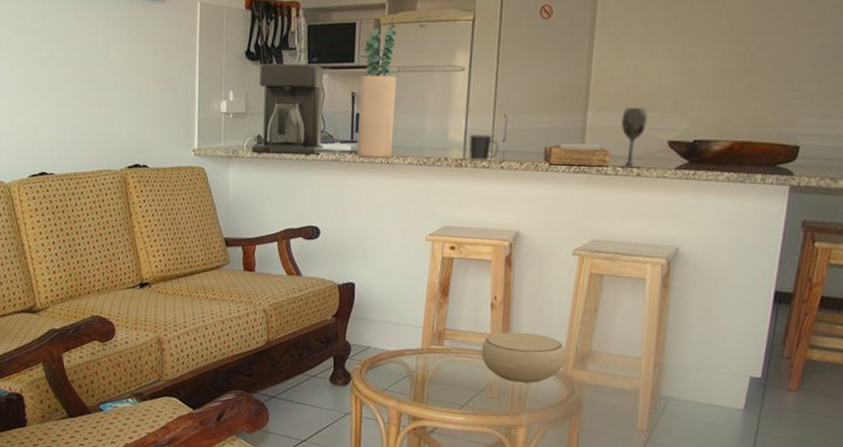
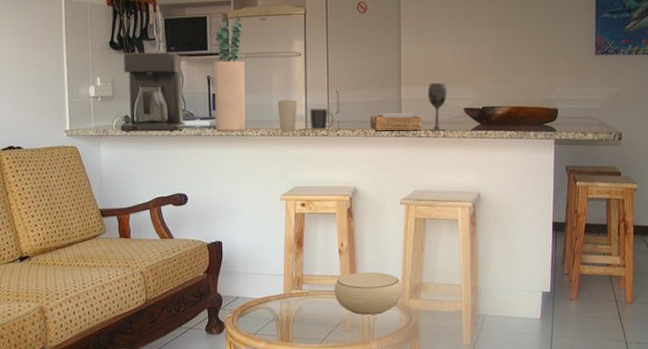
cup: none [431,123,456,162] -> present [277,100,298,132]

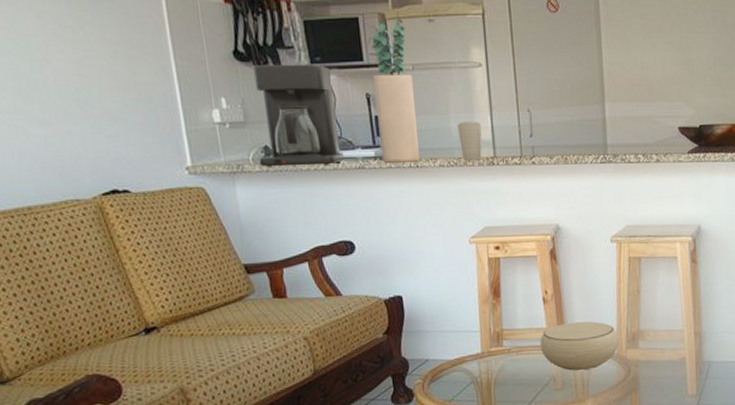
mug: present [309,107,334,132] -> none [496,130,527,160]
napkin holder: present [369,112,423,131] -> none [570,133,632,157]
wine glass: present [427,82,447,131] -> none [635,97,659,155]

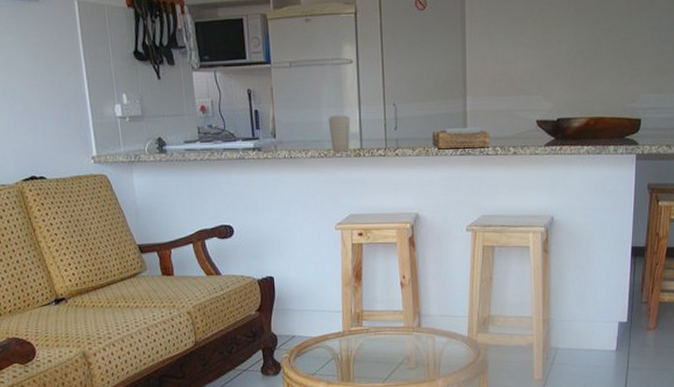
coffee maker: present [253,64,345,167] -> none [151,62,227,157]
vase: present [372,11,421,164] -> none [254,12,294,155]
bowl: present [540,321,619,371] -> none [396,305,470,352]
napkin holder: none [570,133,632,157] -> present [431,127,490,150]

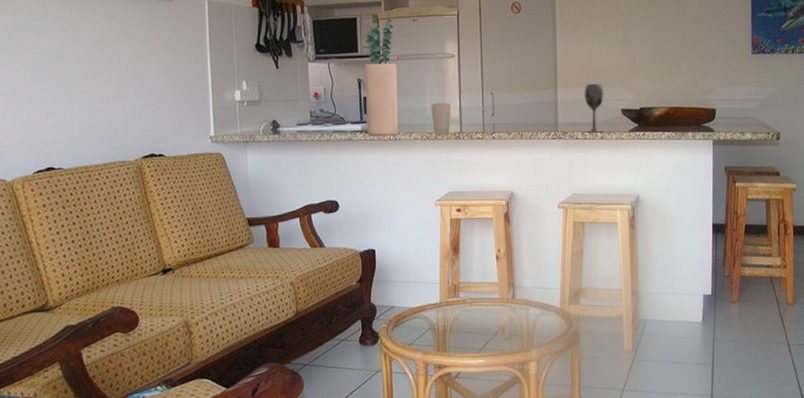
vase: none [254,12,294,155] -> present [364,13,399,137]
napkin holder: present [431,127,490,150] -> none [526,114,580,134]
wine glass: none [496,91,518,147] -> present [584,83,604,133]

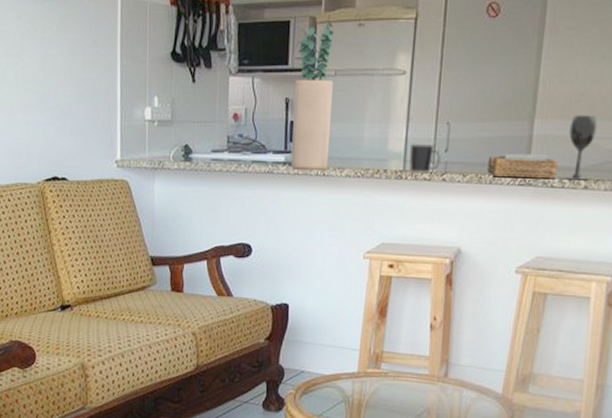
cup: present [431,102,452,136] -> none [370,131,396,174]
mug: none [463,110,489,135] -> present [409,143,441,175]
napkin holder: none [526,114,580,134] -> present [486,153,559,179]

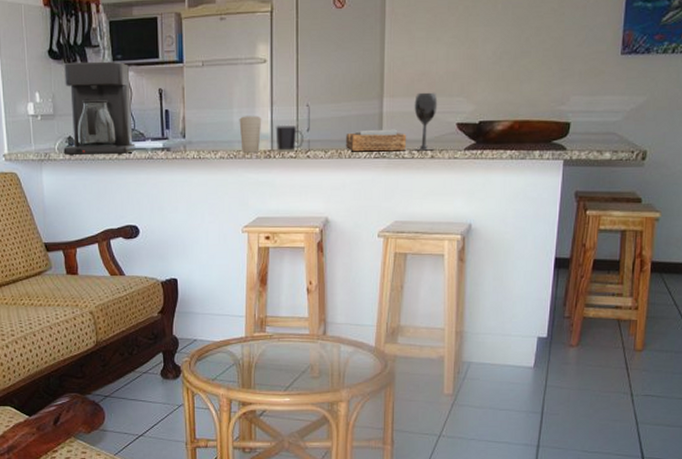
coffee maker: none [178,65,256,167] -> present [63,61,136,156]
vase: present [291,15,335,172] -> none [166,10,203,155]
cup: none [370,131,396,174] -> present [239,116,262,154]

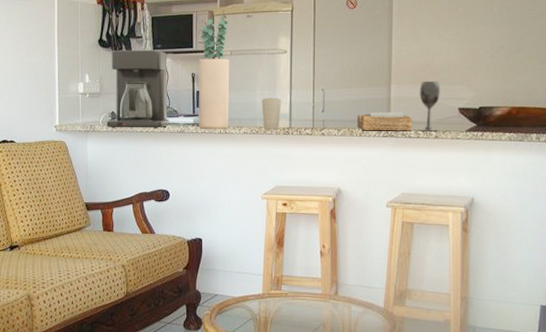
vase: none [166,10,203,155] -> present [198,9,230,130]
mug: present [275,124,304,153] -> none [293,106,319,131]

